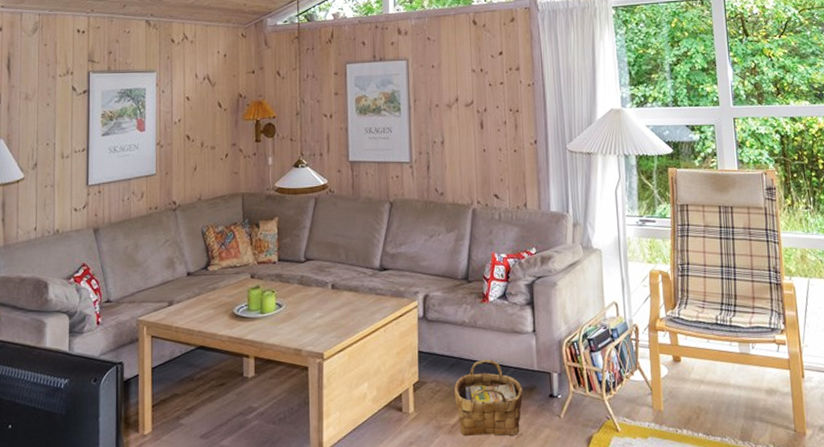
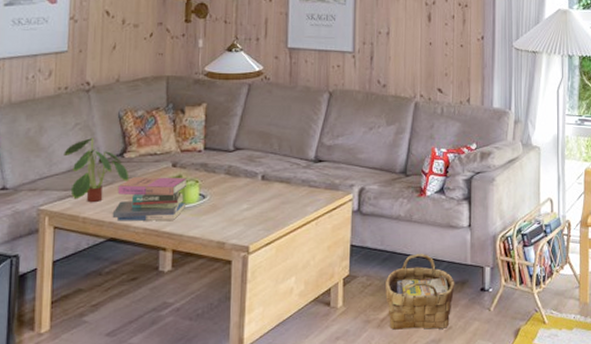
plant: none [157,253,214,313] -> present [63,138,130,202]
books: none [200,288,265,330] -> present [112,177,187,221]

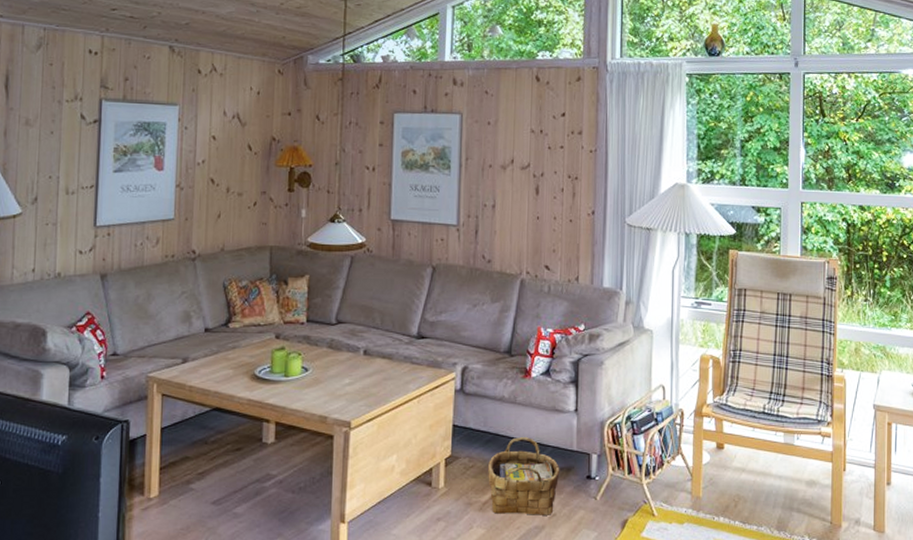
plant: present [63,138,130,202] -> none [171,307,234,371]
books: present [112,177,187,221] -> none [217,348,290,392]

